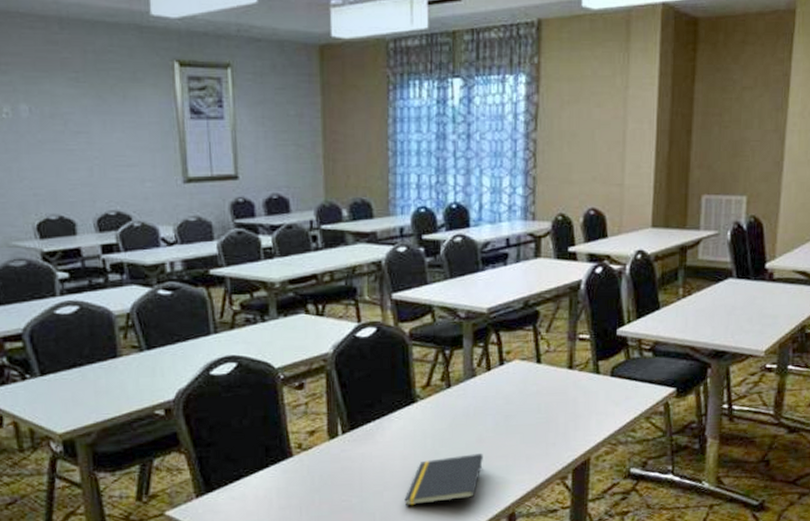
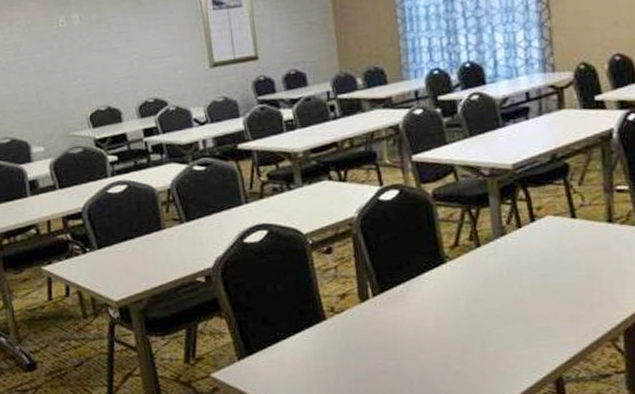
notepad: present [404,454,483,506] -> none [441,315,523,370]

